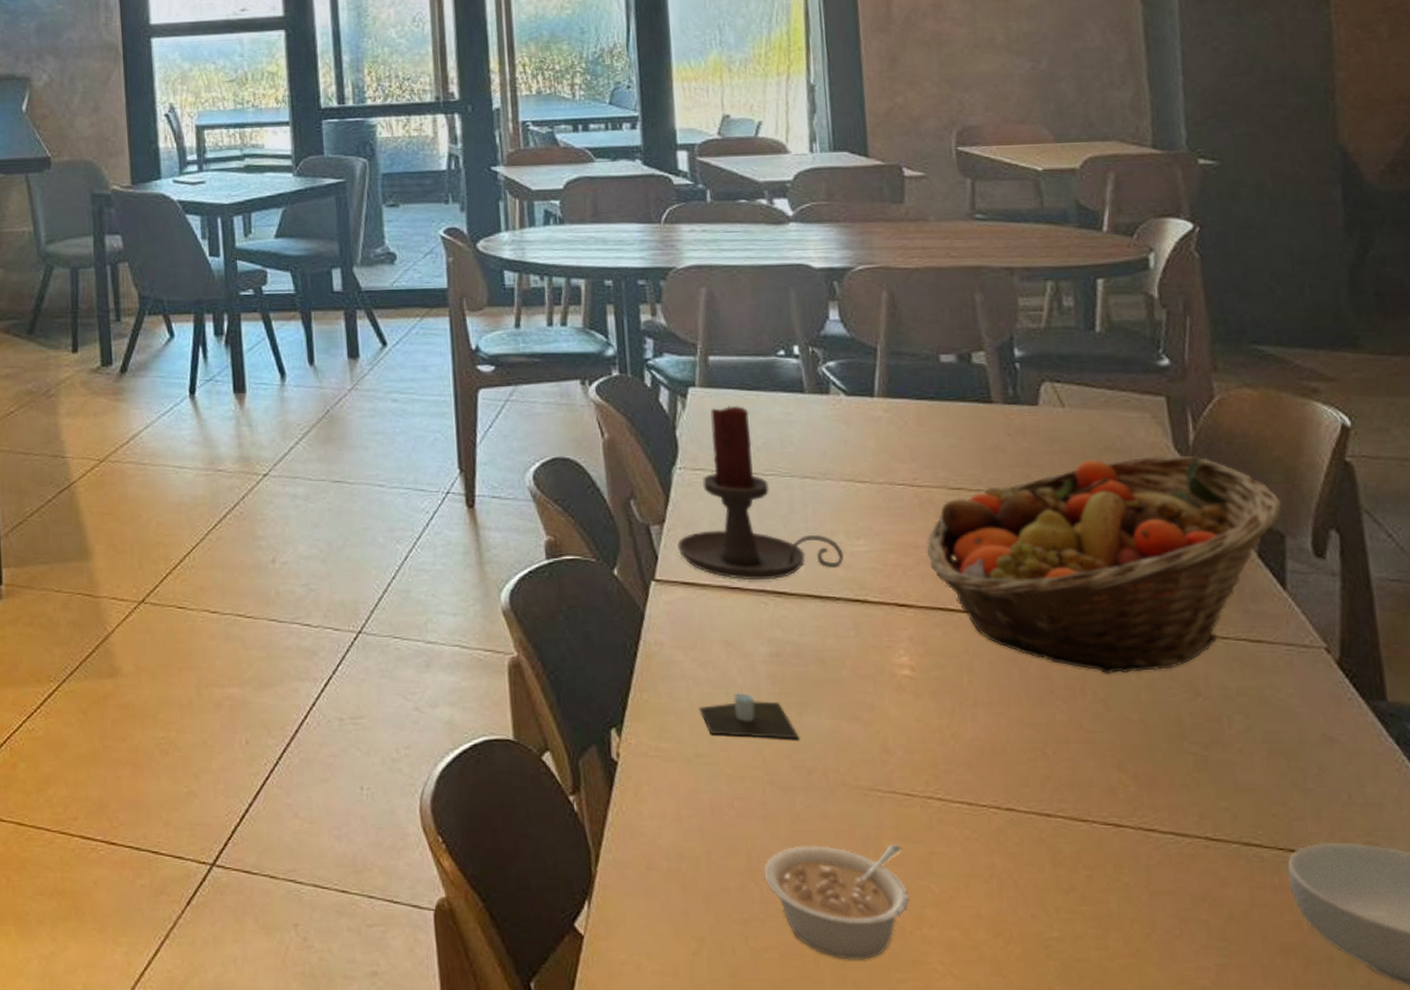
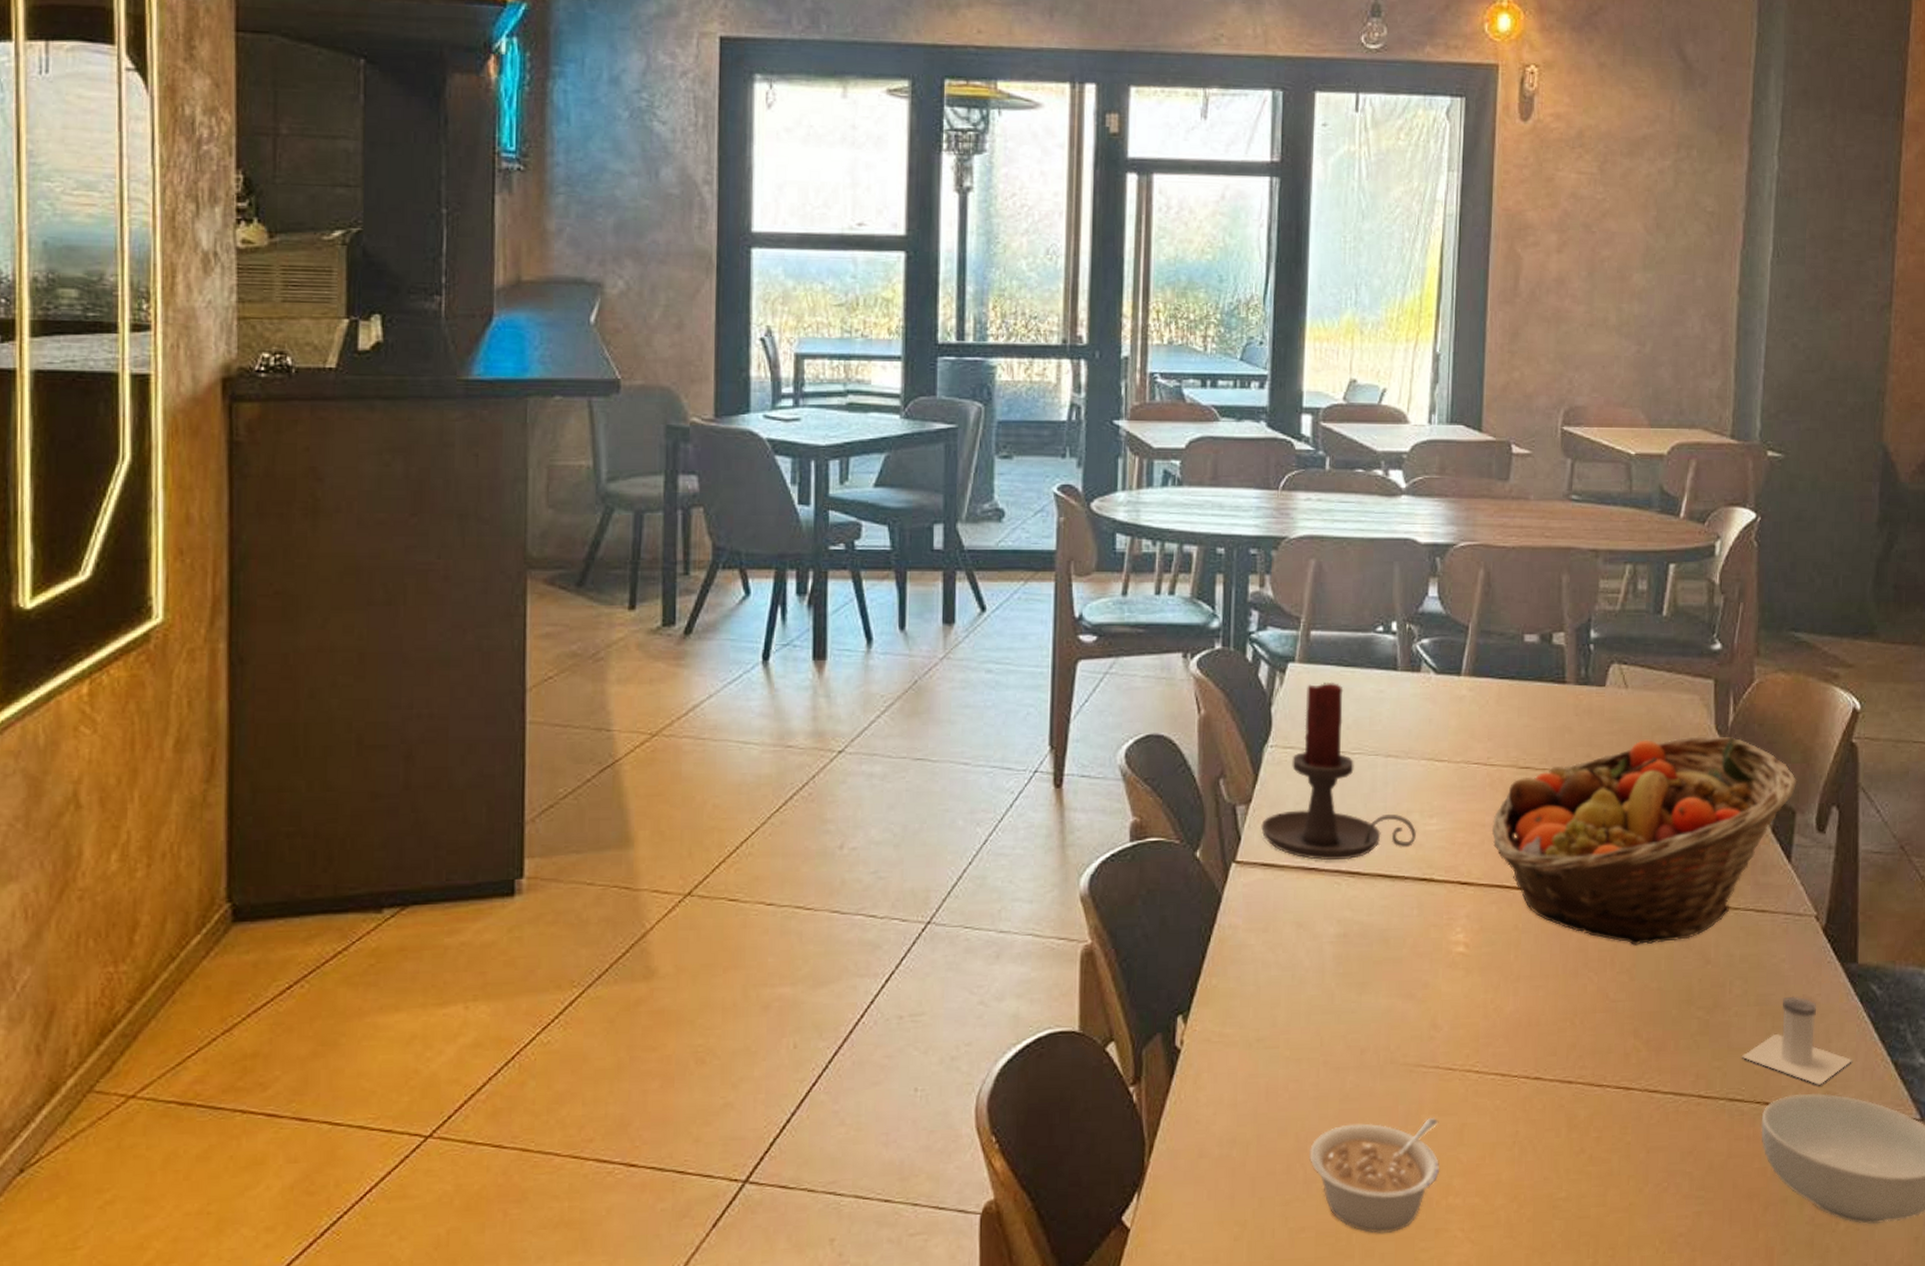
cup: present [698,693,799,739] -> none [1264,975,1356,1020]
salt shaker: none [1252,734,1395,834] -> present [1741,996,1852,1085]

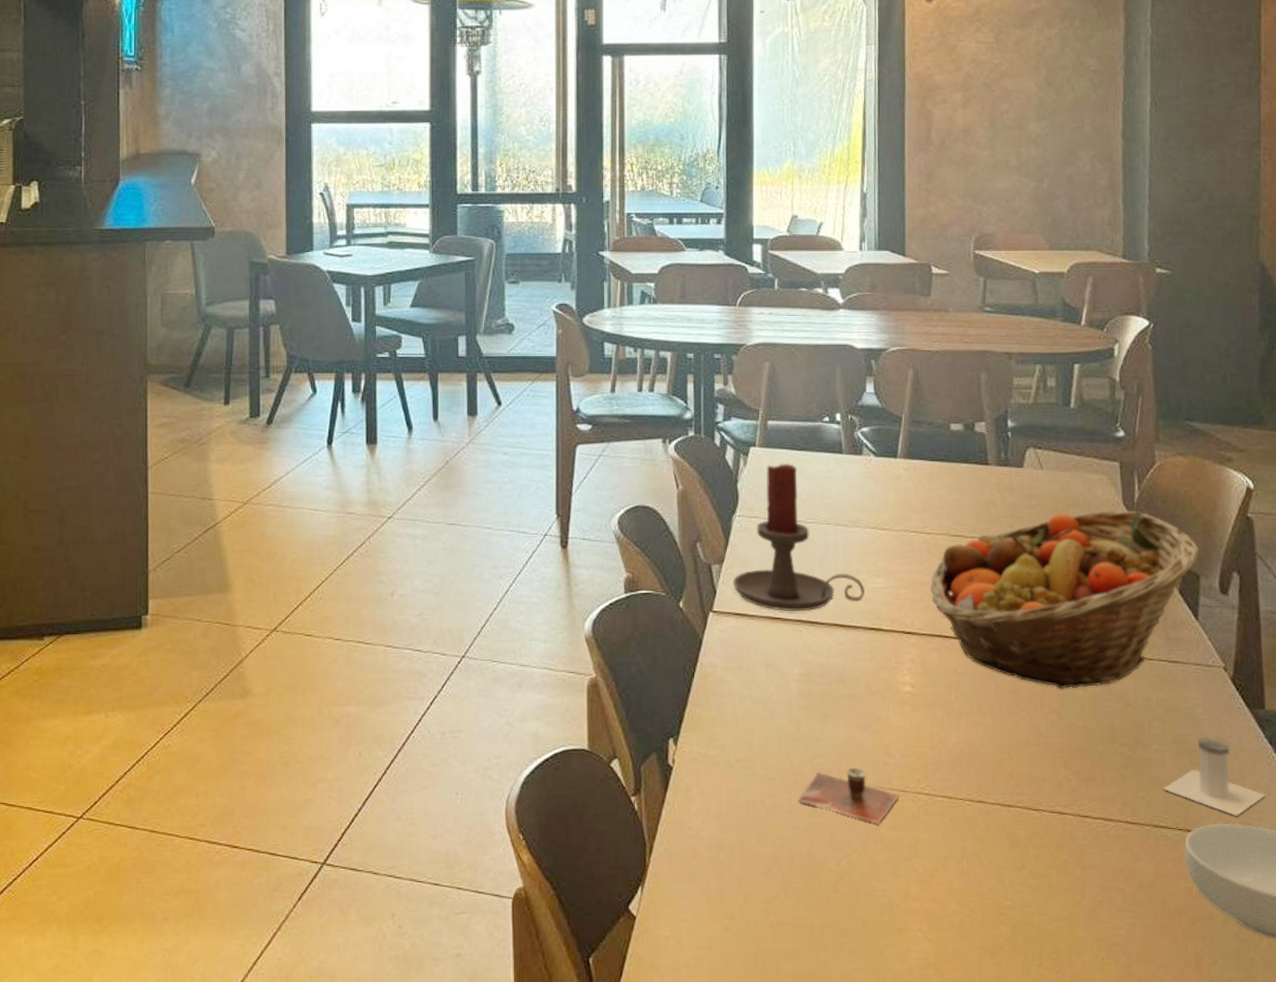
legume: present [1309,1117,1440,1233] -> none [785,832,899,930]
cup: none [1328,1043,1445,1109] -> present [799,767,900,824]

